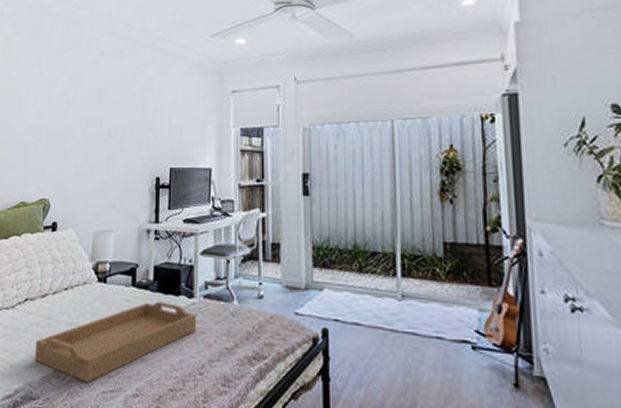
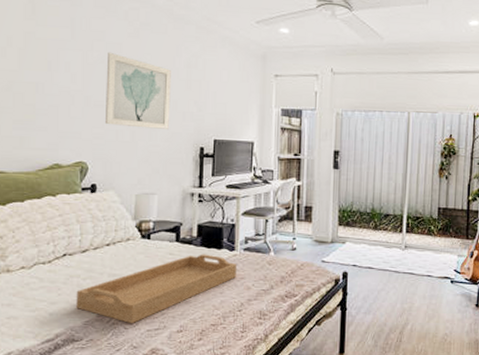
wall art: none [66,84,128,161] -> present [104,52,171,131]

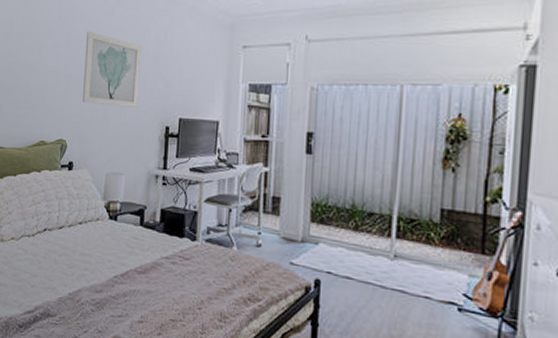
serving tray: present [76,254,238,324] -> none [52,241,199,307]

